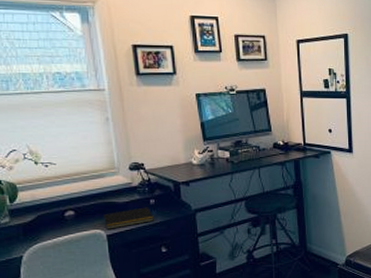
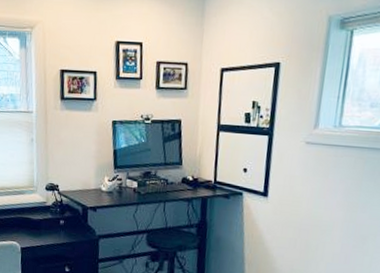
notepad: present [102,207,154,229] -> none [19,226,62,243]

